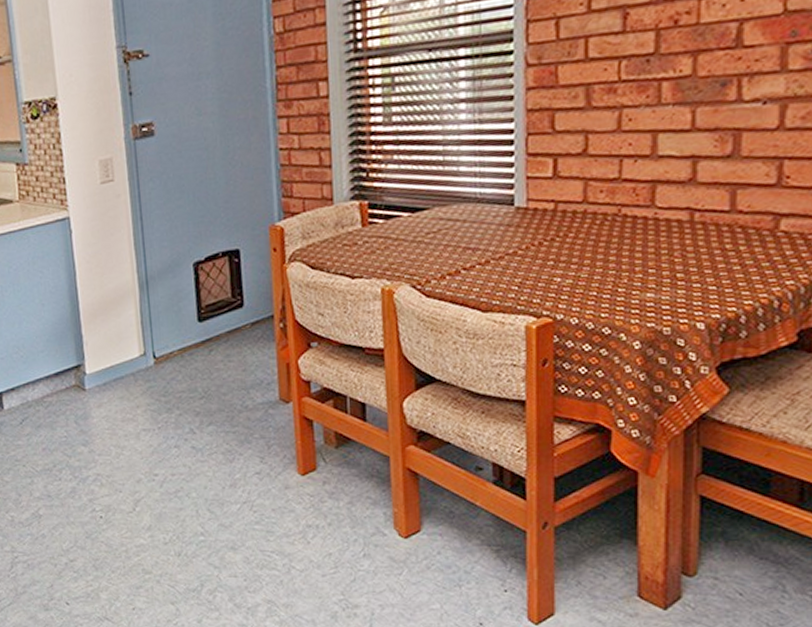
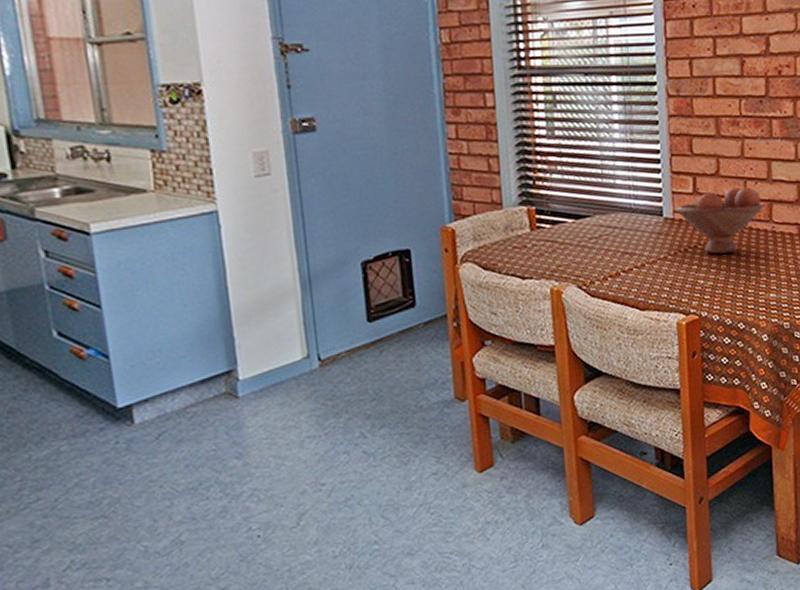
fruit bowl: none [531,166,644,247] -> present [676,186,764,254]

